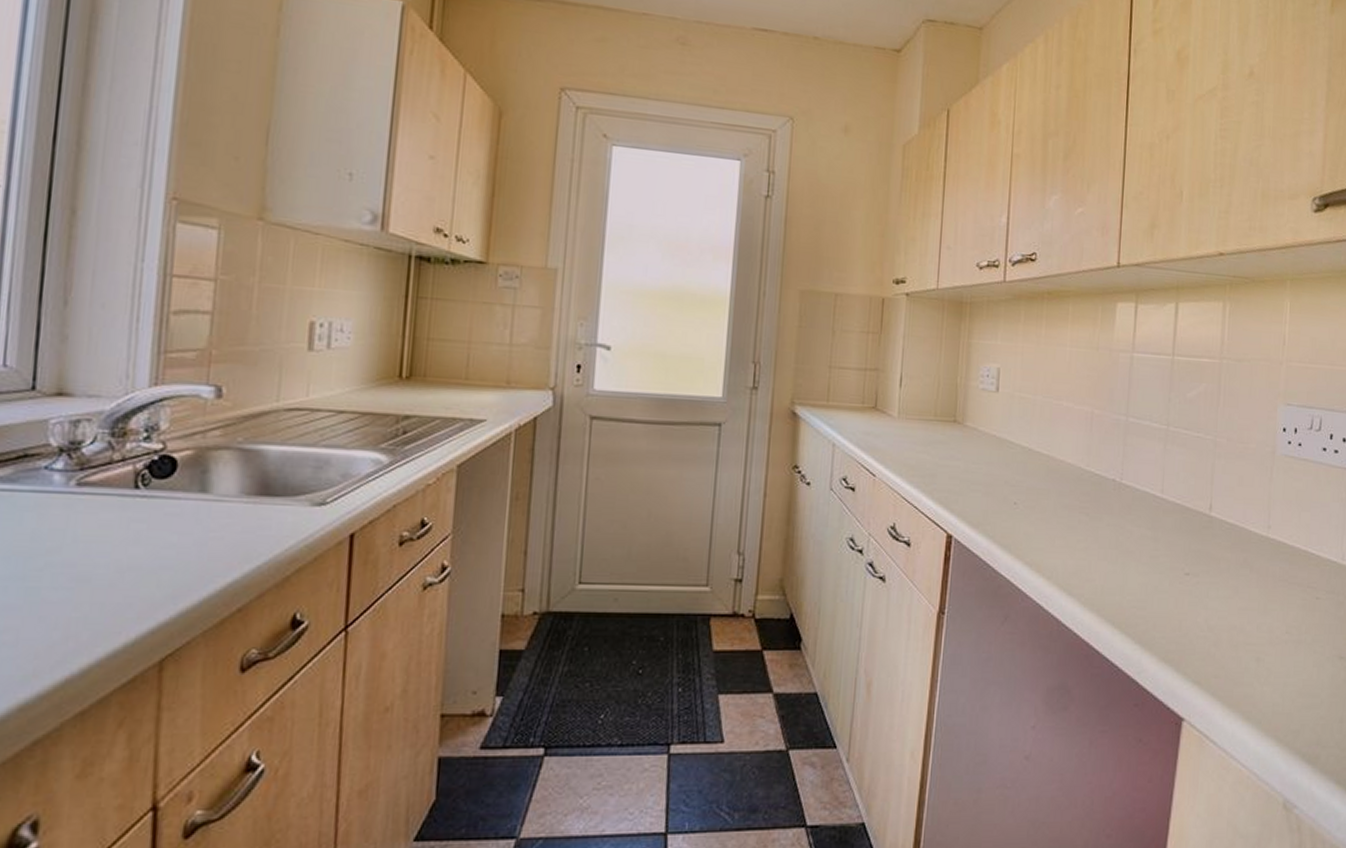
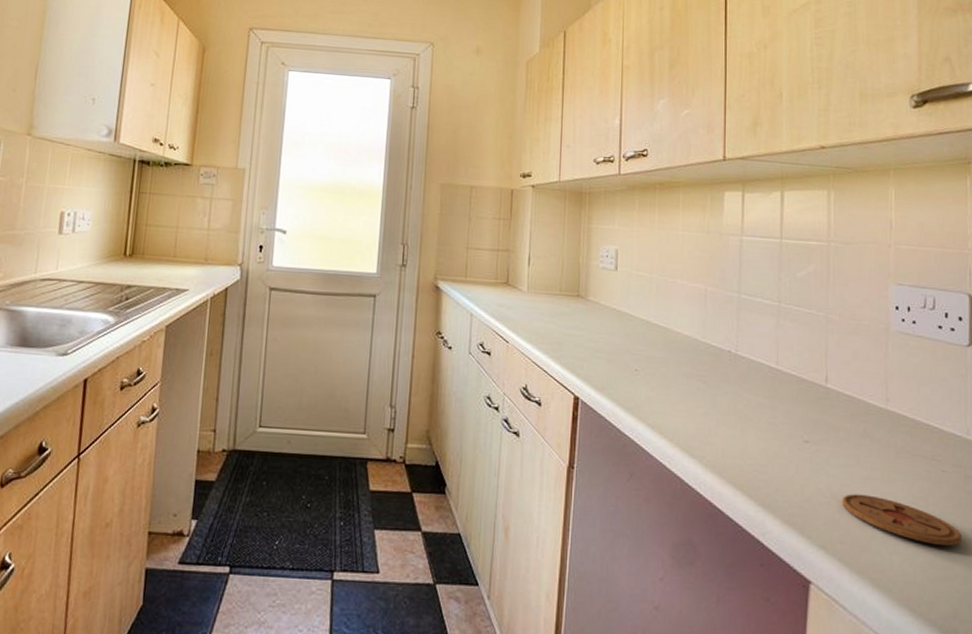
coaster: none [1219,626,1331,673] -> present [842,494,963,546]

